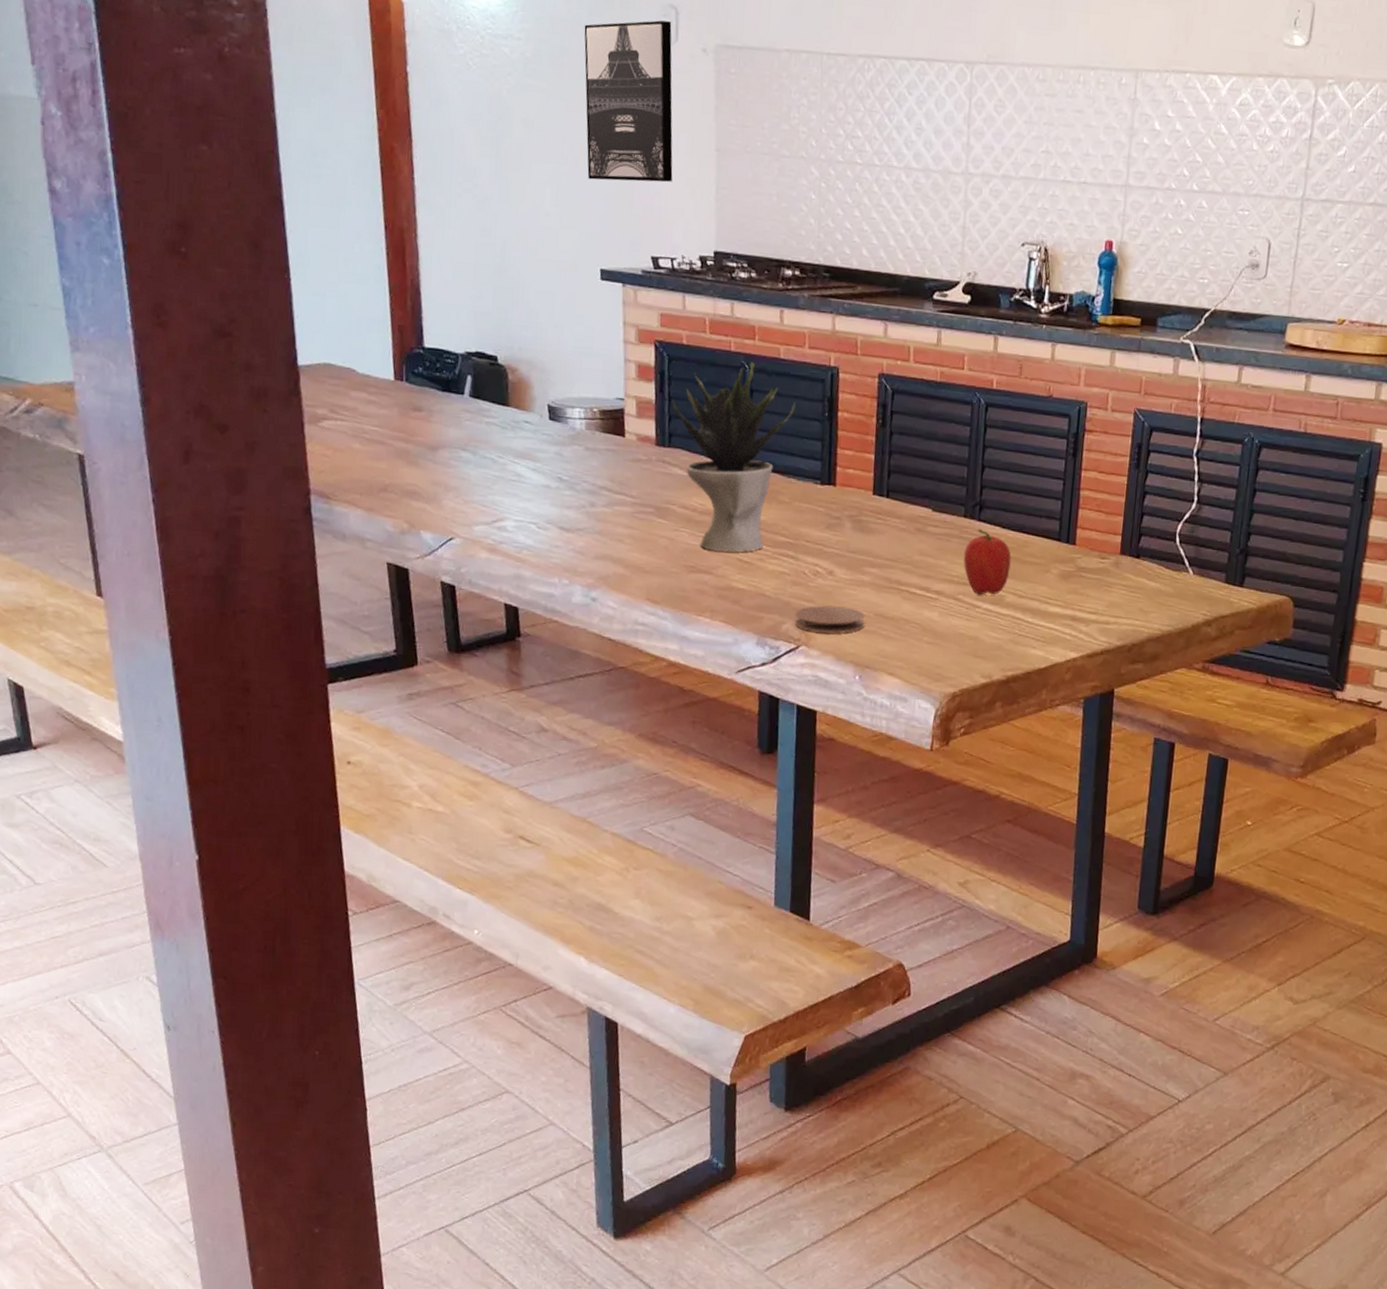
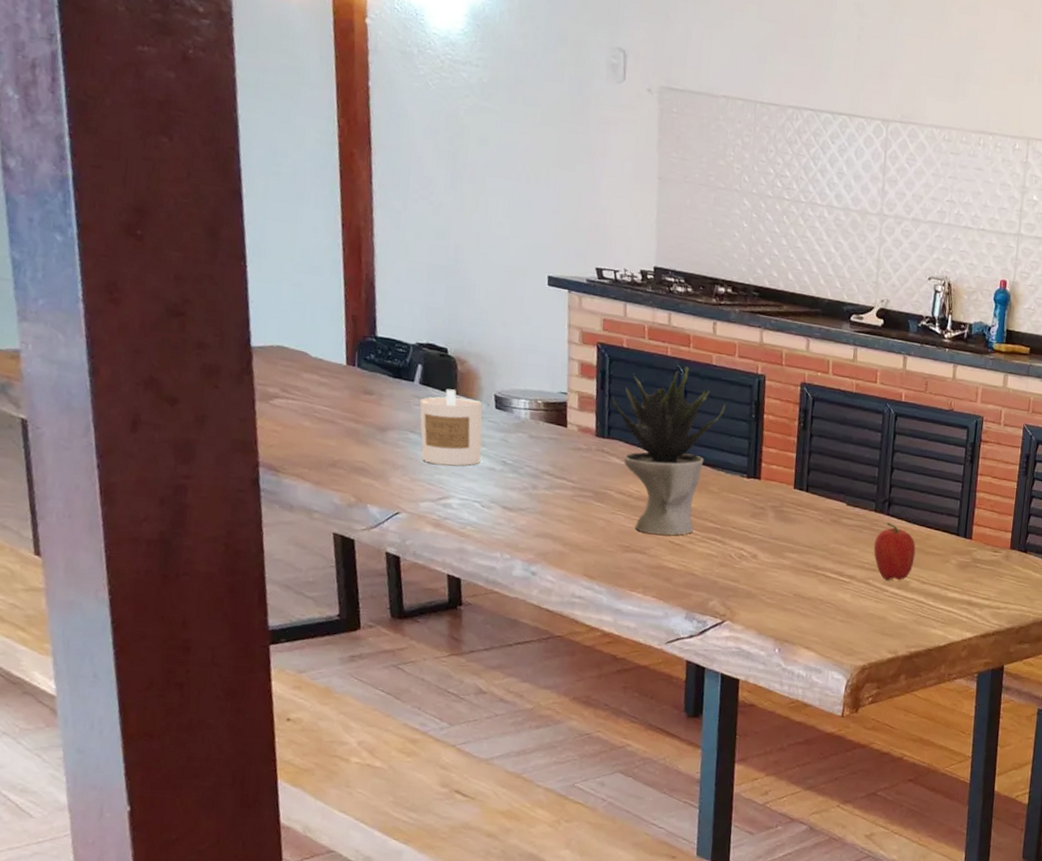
candle: none [470,400,536,485] -> present [419,388,483,466]
wall art: present [584,20,673,183] -> none [538,58,620,203]
coaster: present [794,605,865,634] -> none [720,585,785,611]

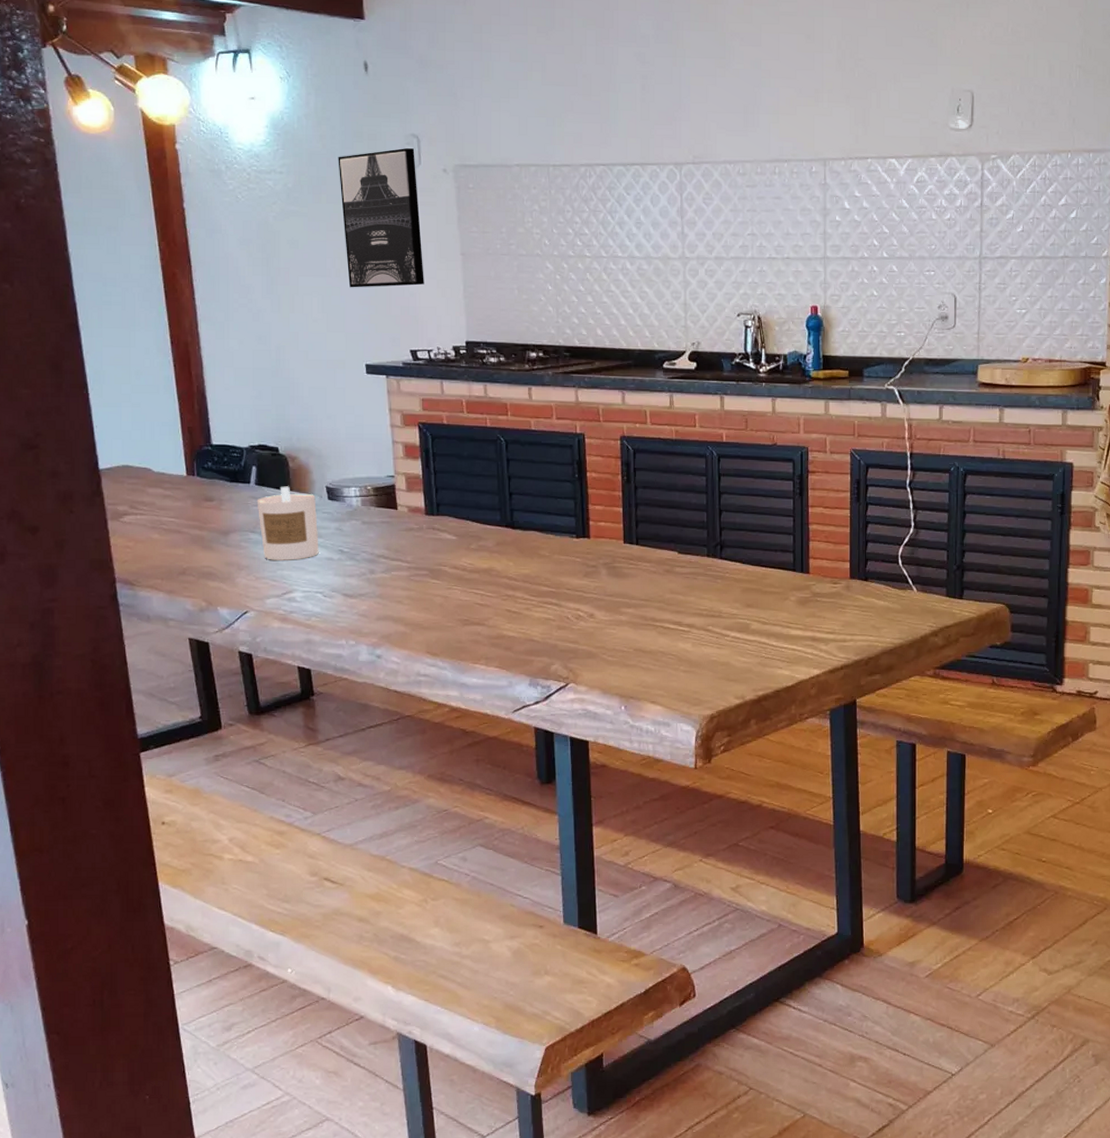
wall art: none [538,58,620,203] -> present [338,148,424,288]
potted plant: present [611,366,726,535] -> none [437,435,548,604]
fruit: present [873,522,916,581] -> none [709,566,753,625]

